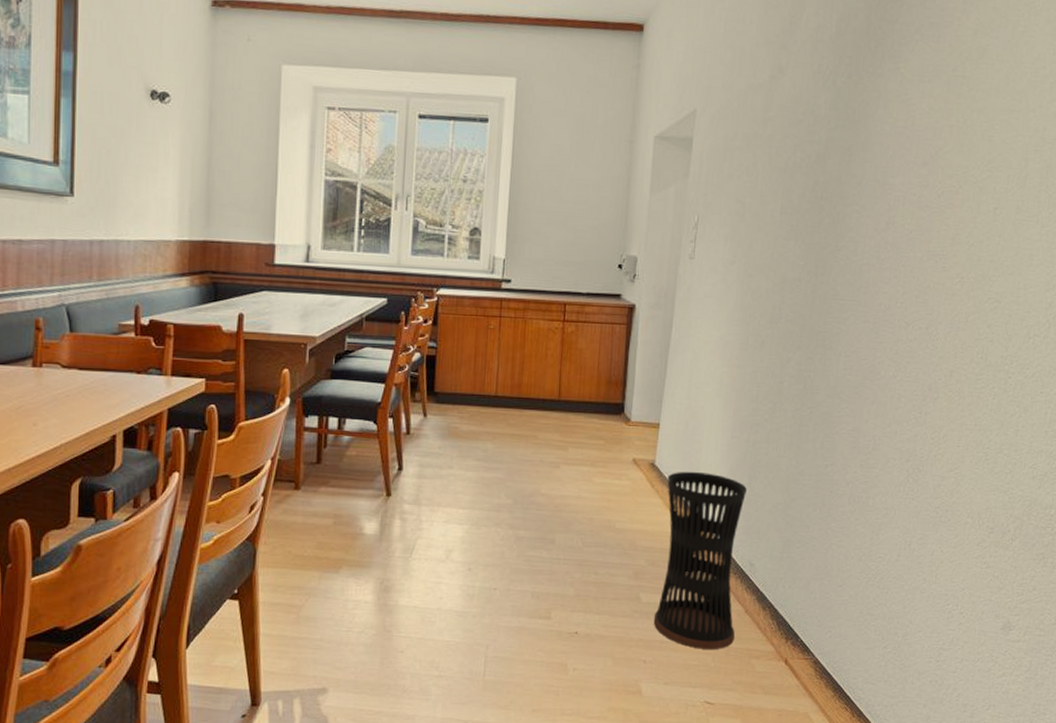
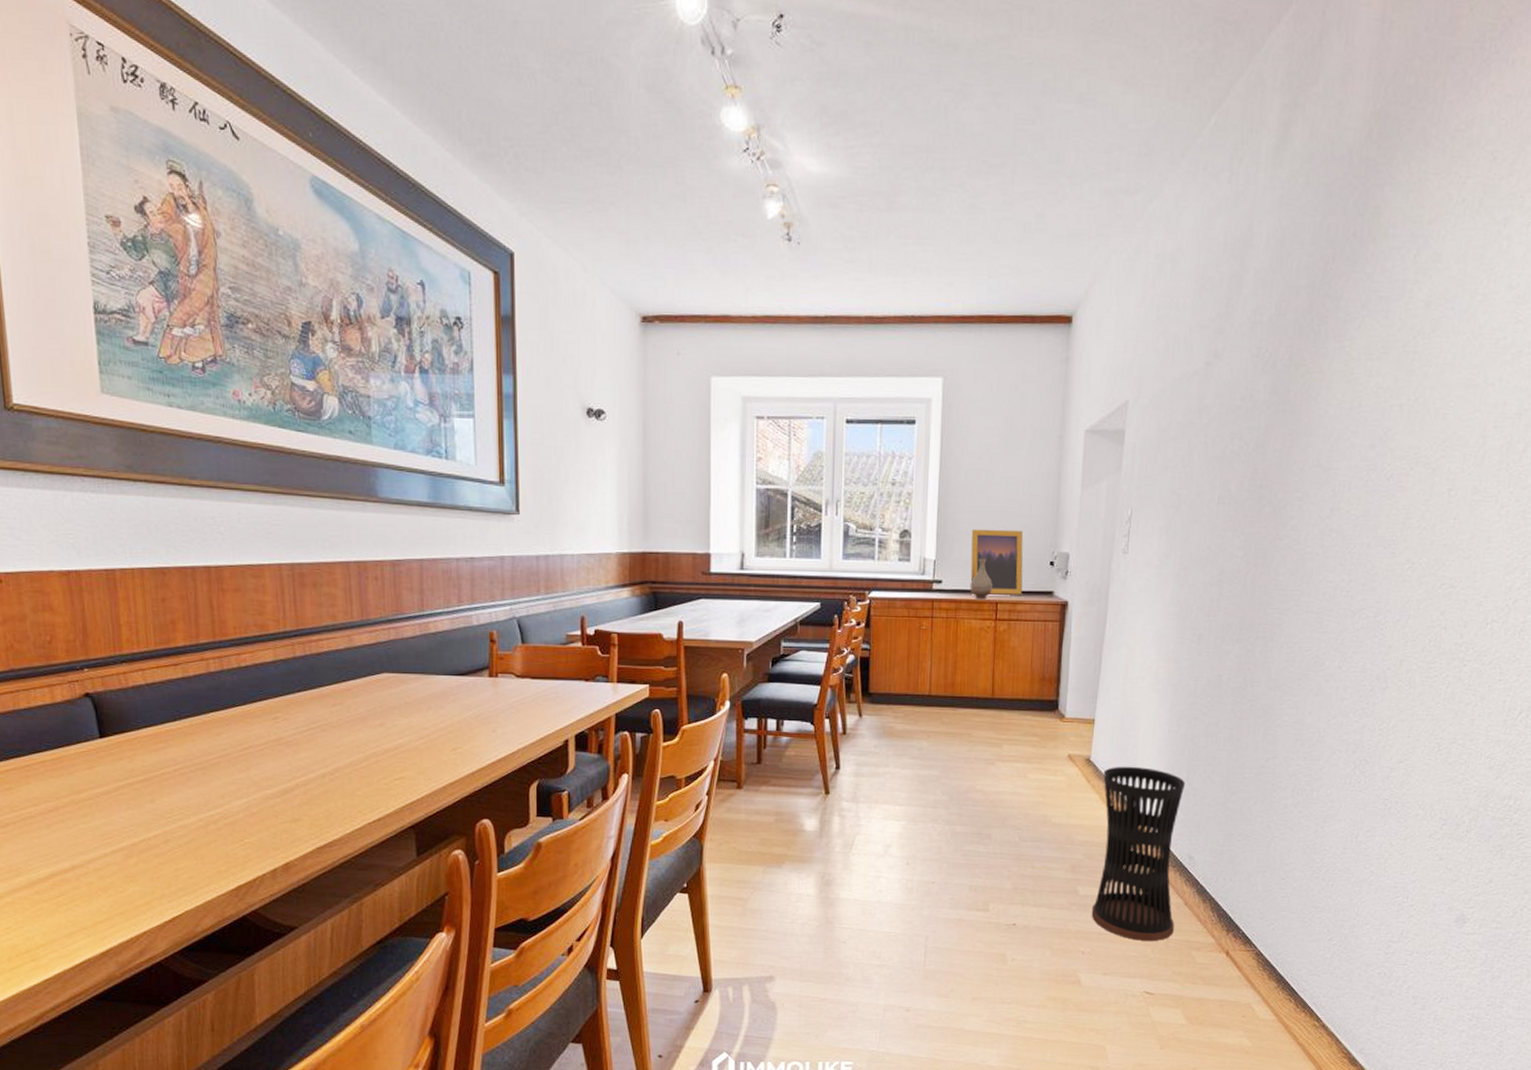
picture frame: none [539,229,593,297] -> present [970,529,1023,595]
vase: none [539,259,561,300] -> present [970,558,992,600]

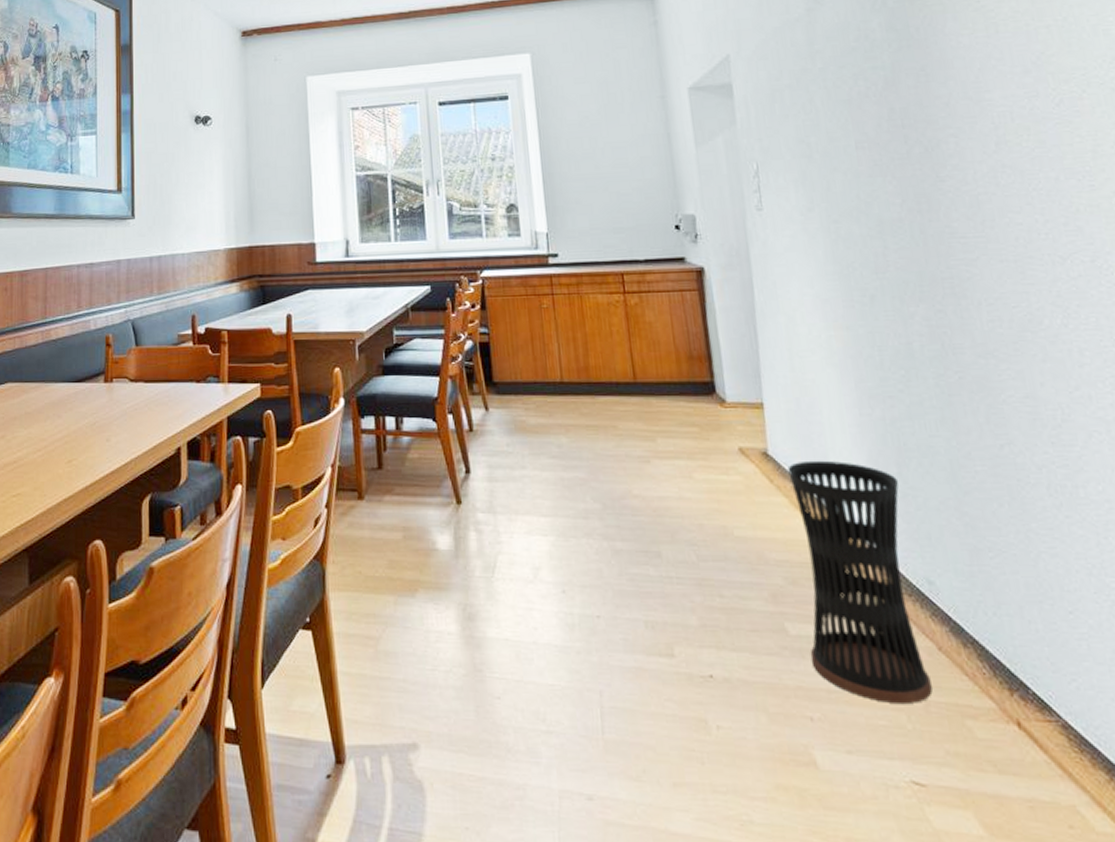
picture frame: present [970,529,1023,595] -> none [582,194,649,266]
vase: present [970,558,992,600] -> none [589,227,615,272]

